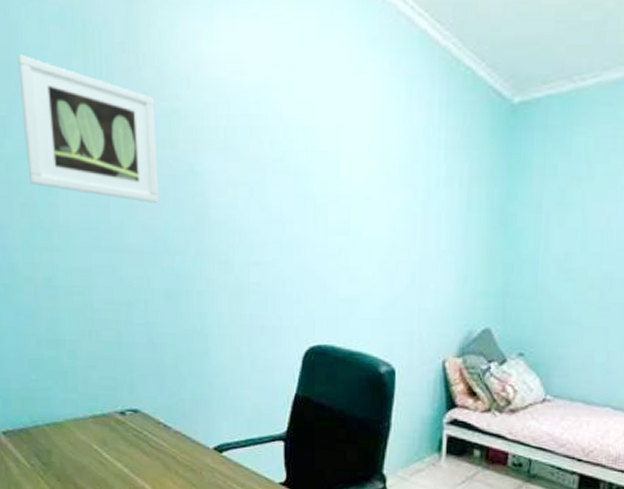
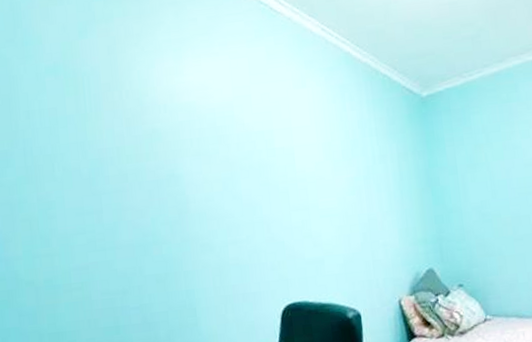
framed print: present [17,54,160,203] -> none [17,101,147,205]

